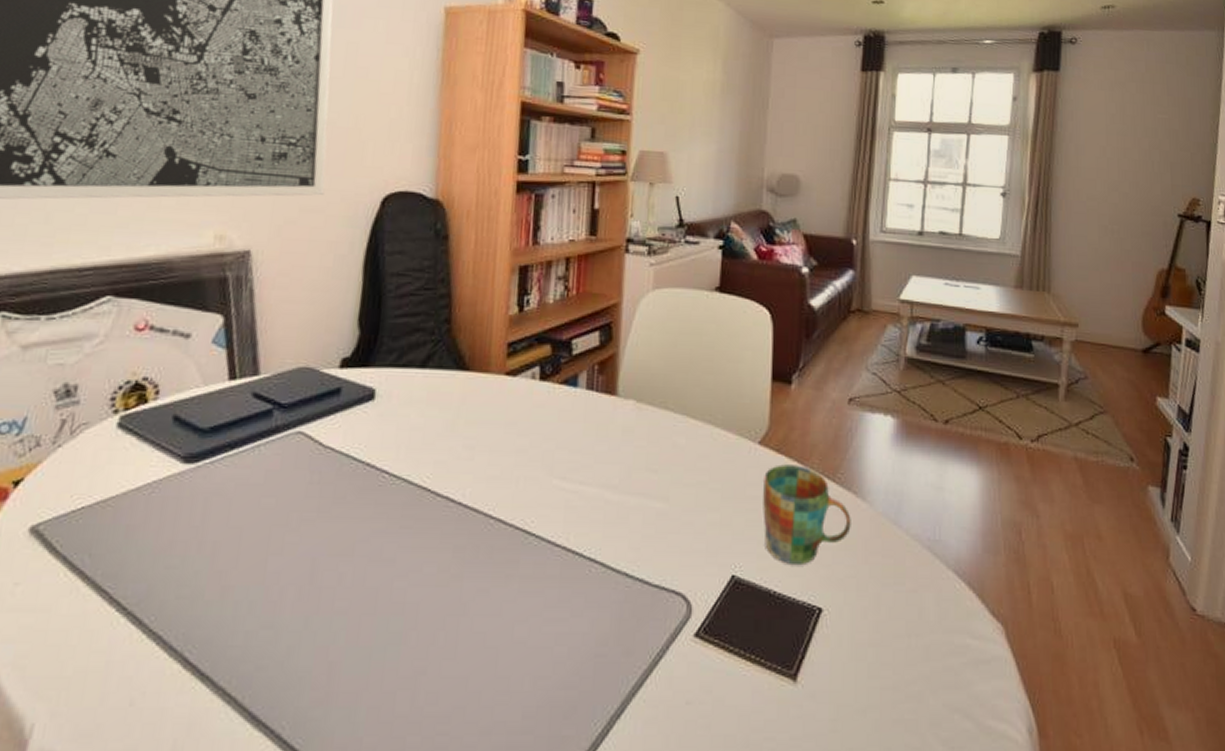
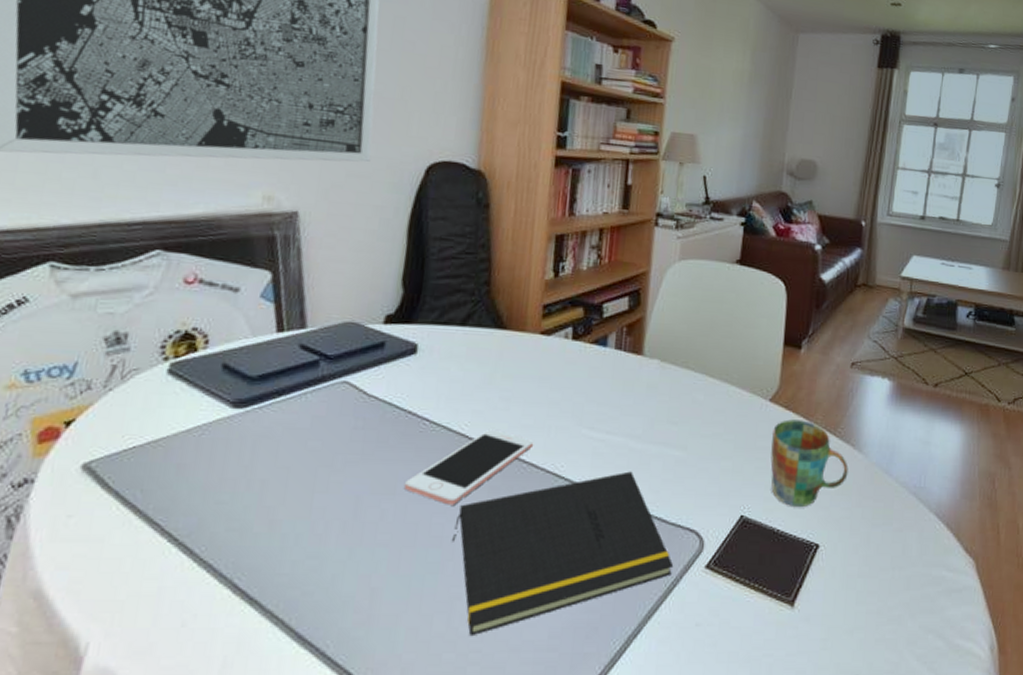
cell phone: none [362,481,500,567] -> present [403,429,533,505]
notepad: none [414,526,659,717] -> present [451,471,674,637]

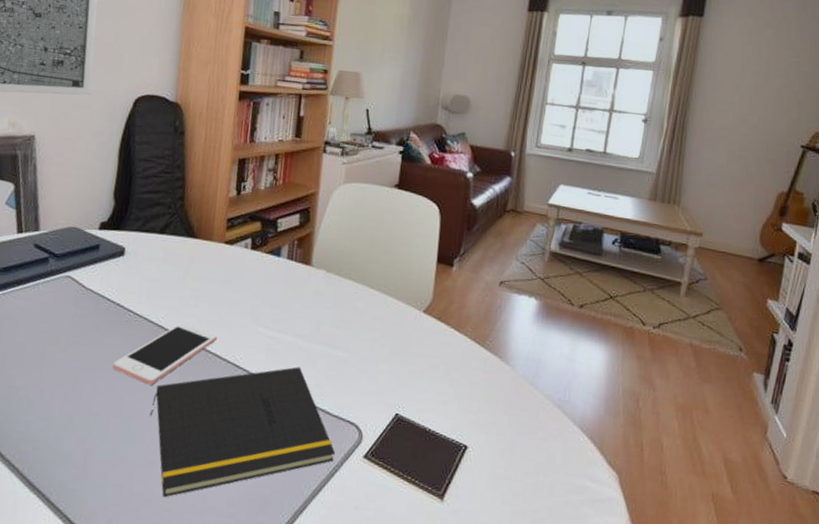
mug: present [770,419,849,507] -> none [423,330,496,410]

